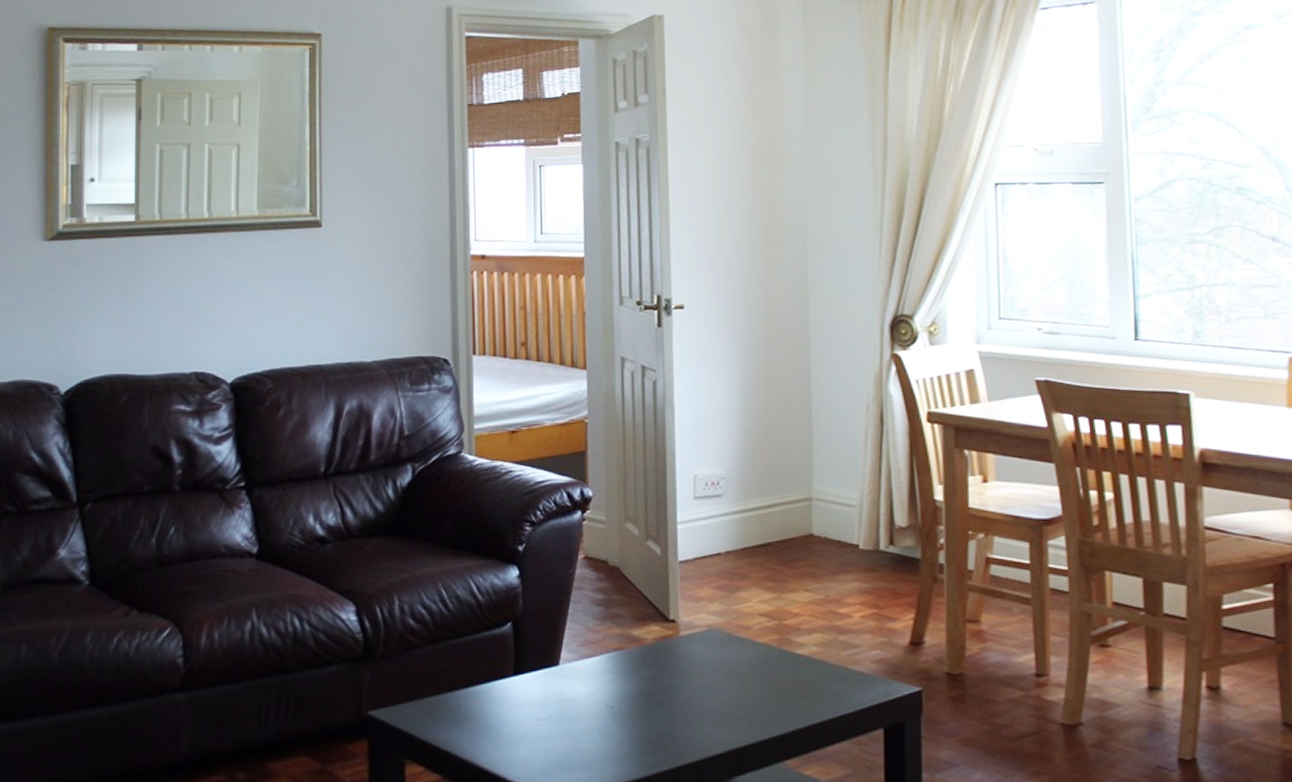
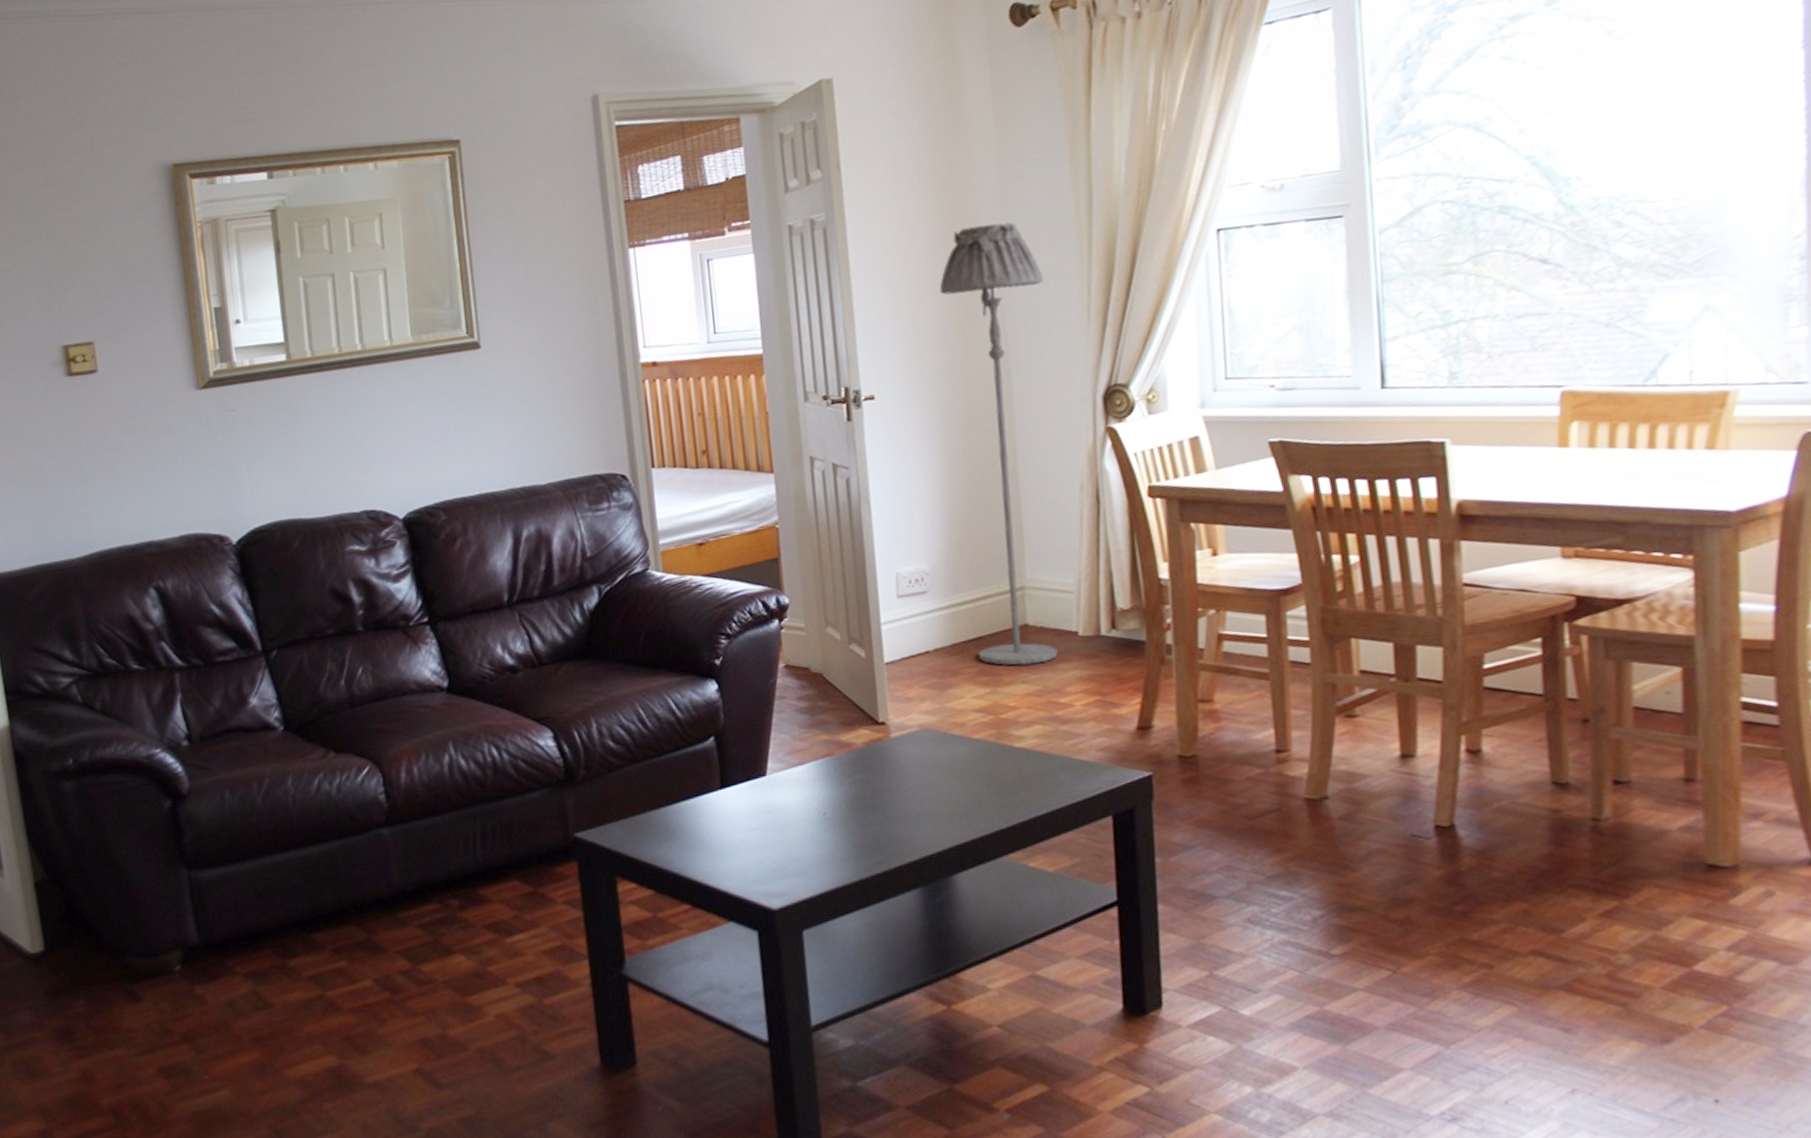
floor lamp: none [748,159,841,574] -> present [939,222,1058,666]

